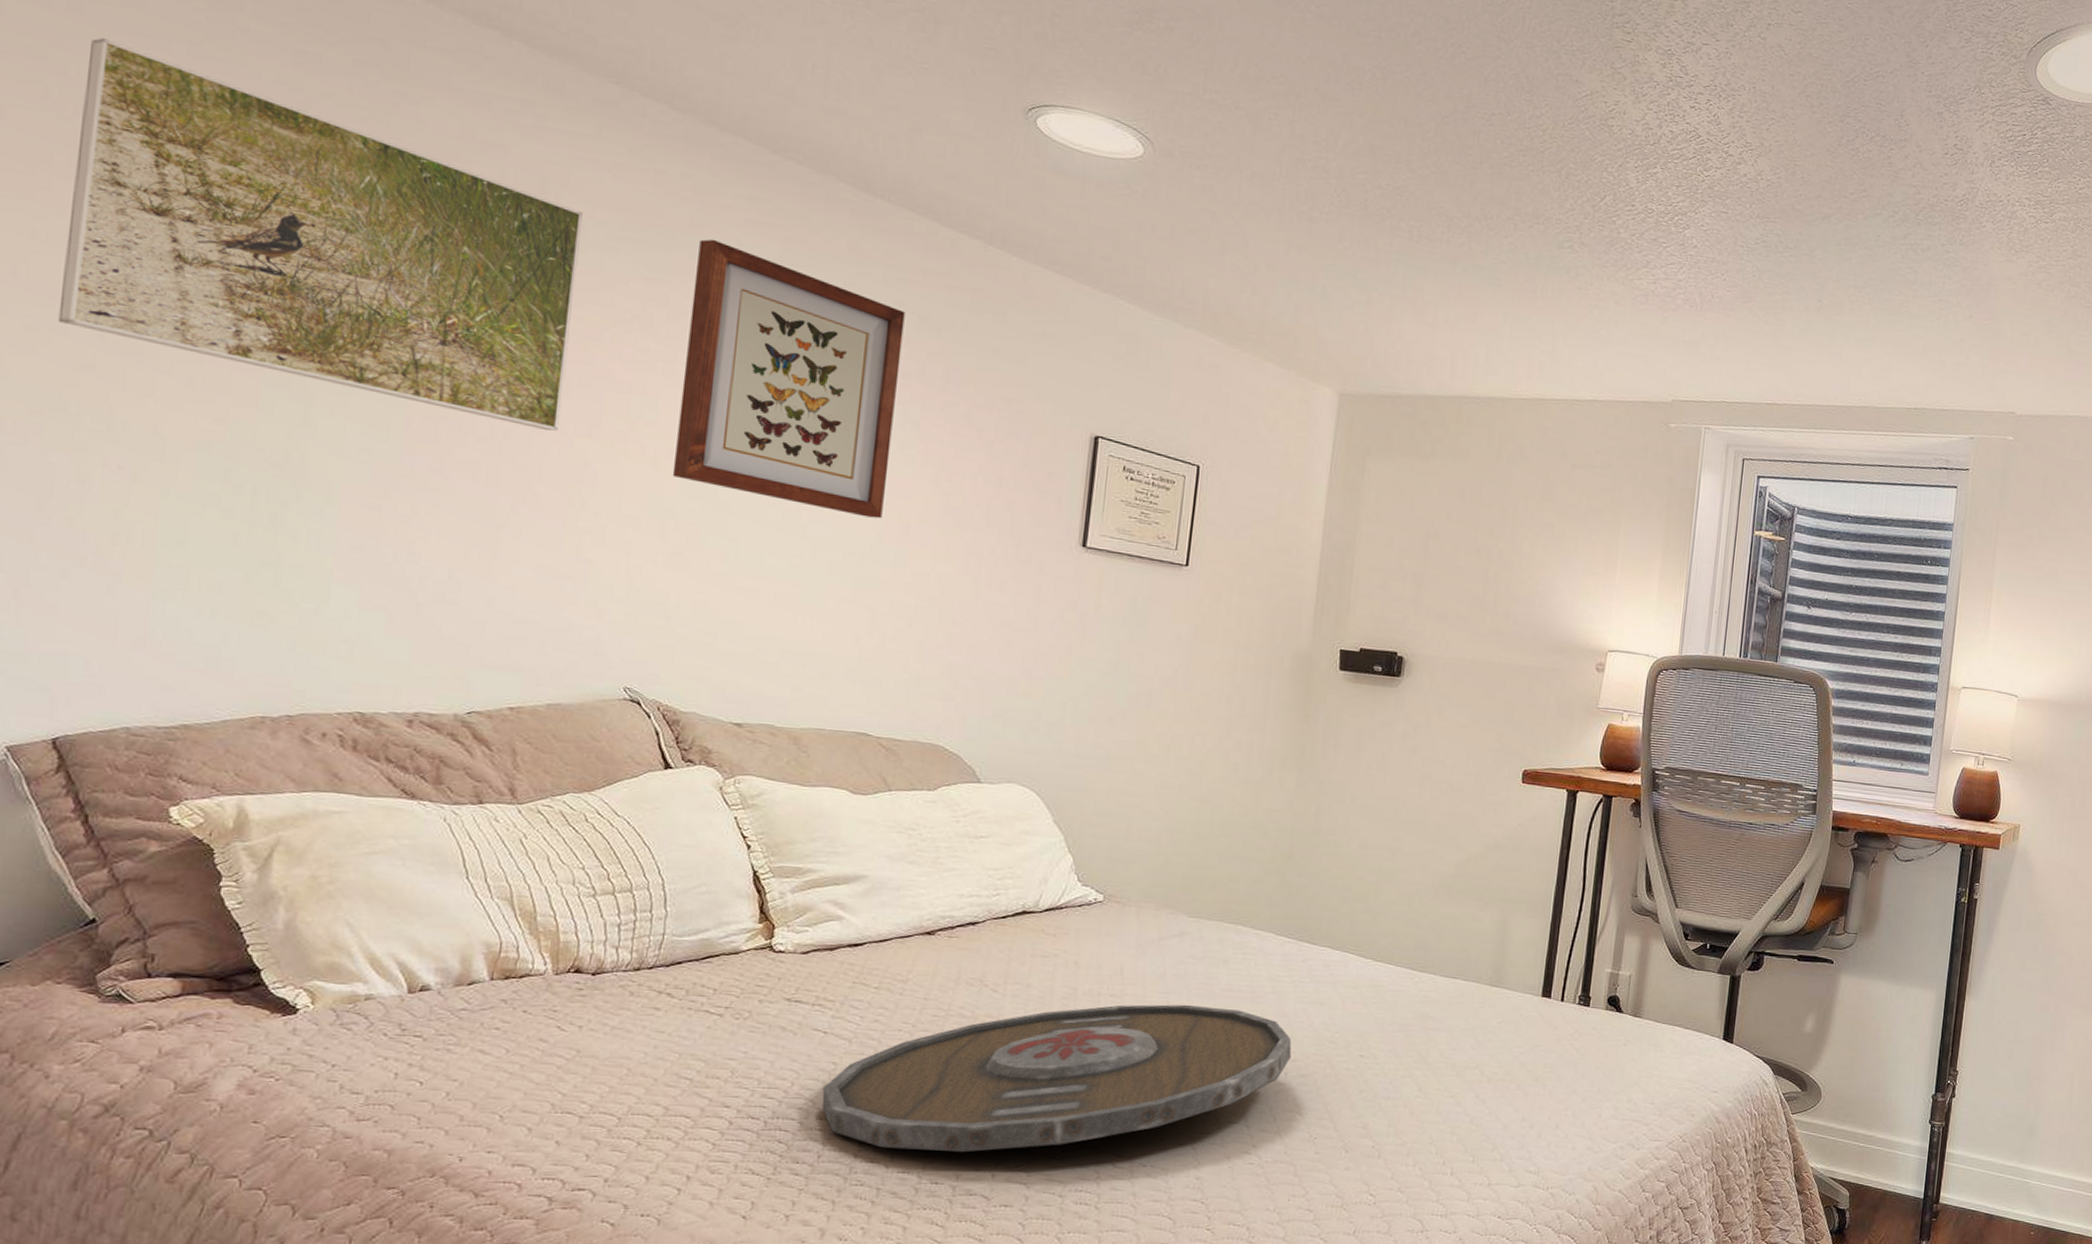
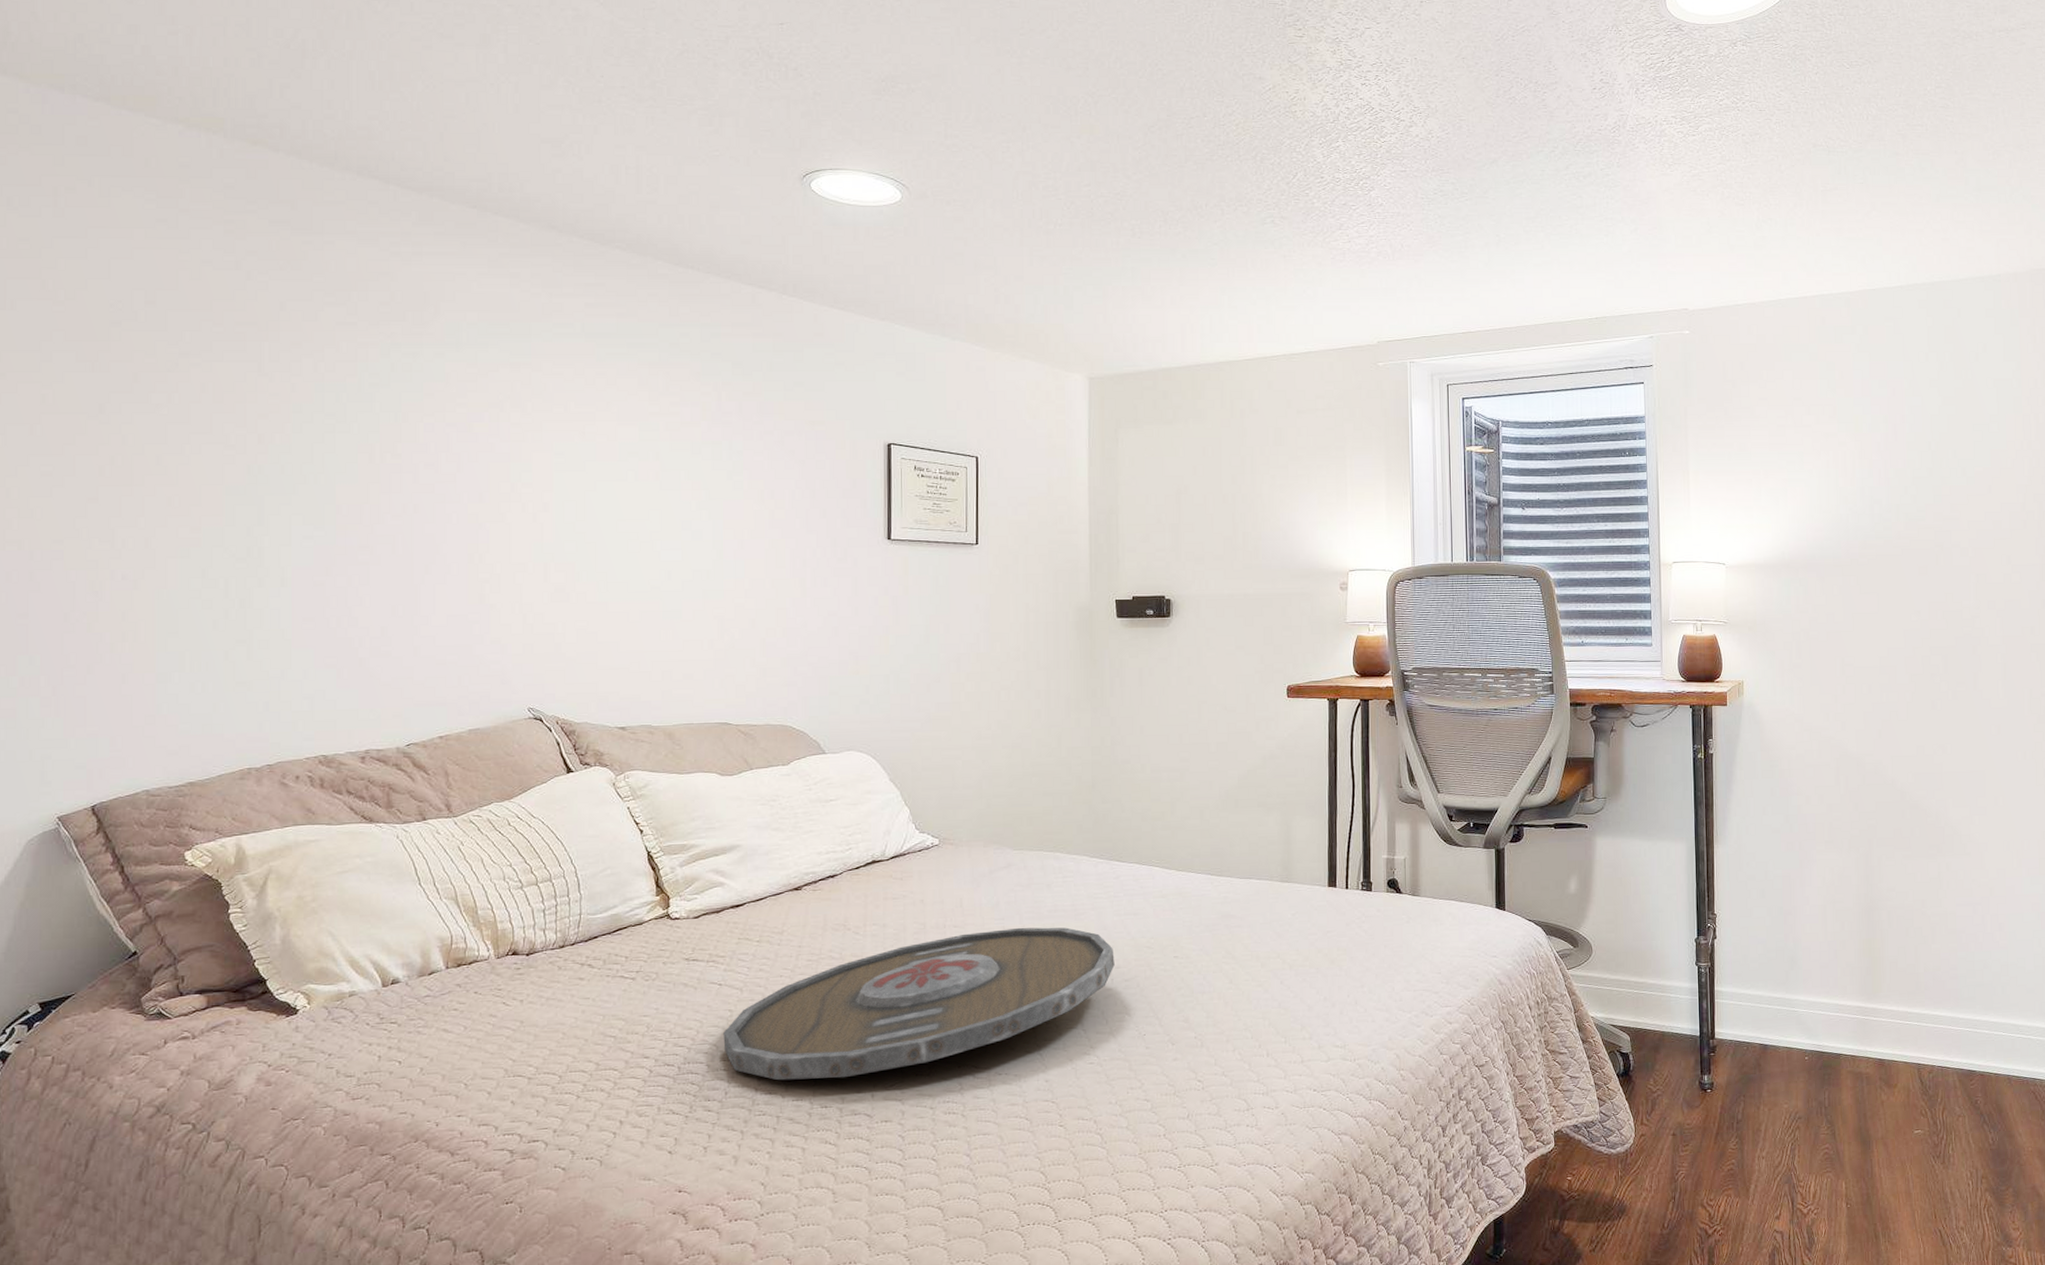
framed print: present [57,38,583,431] -> none [67,235,457,501]
wall art: present [672,239,905,519] -> none [548,324,722,539]

